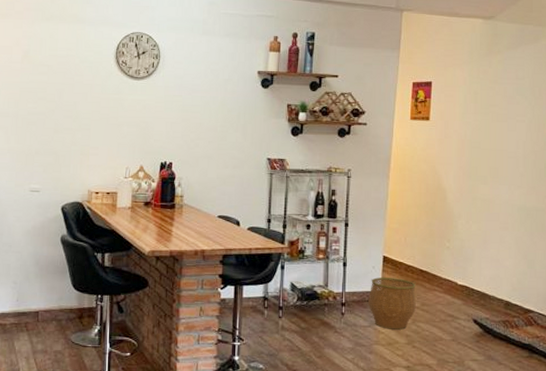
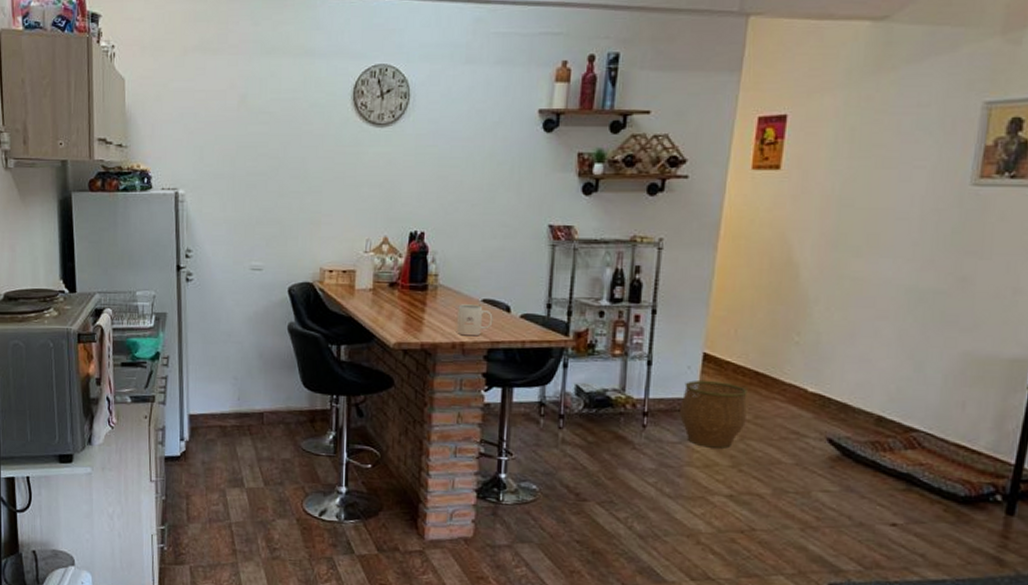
mug: none [198,219,227,245] -> present [456,304,493,336]

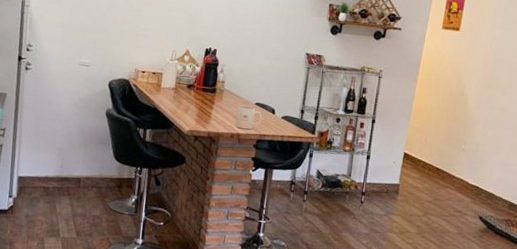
basket: present [680,380,748,449] -> none [386,172,431,221]

